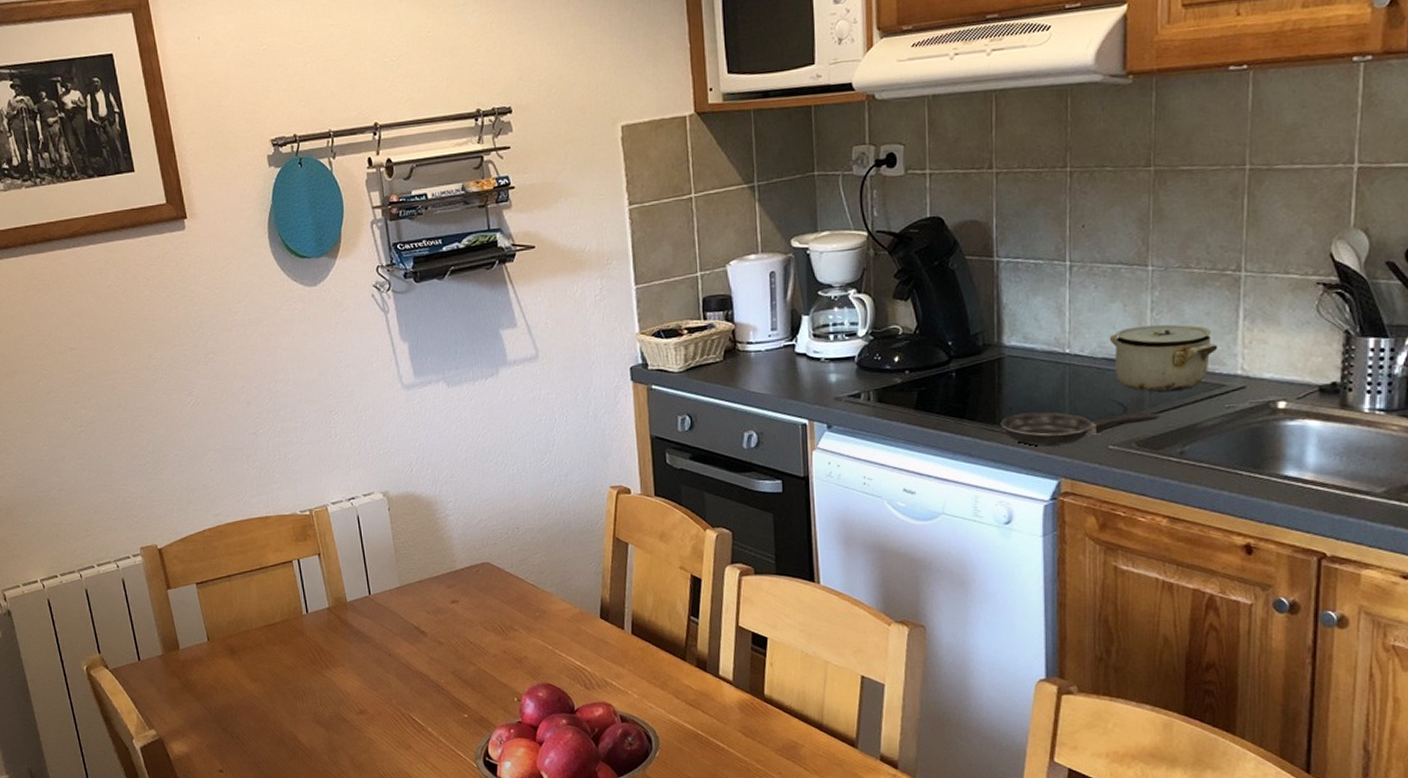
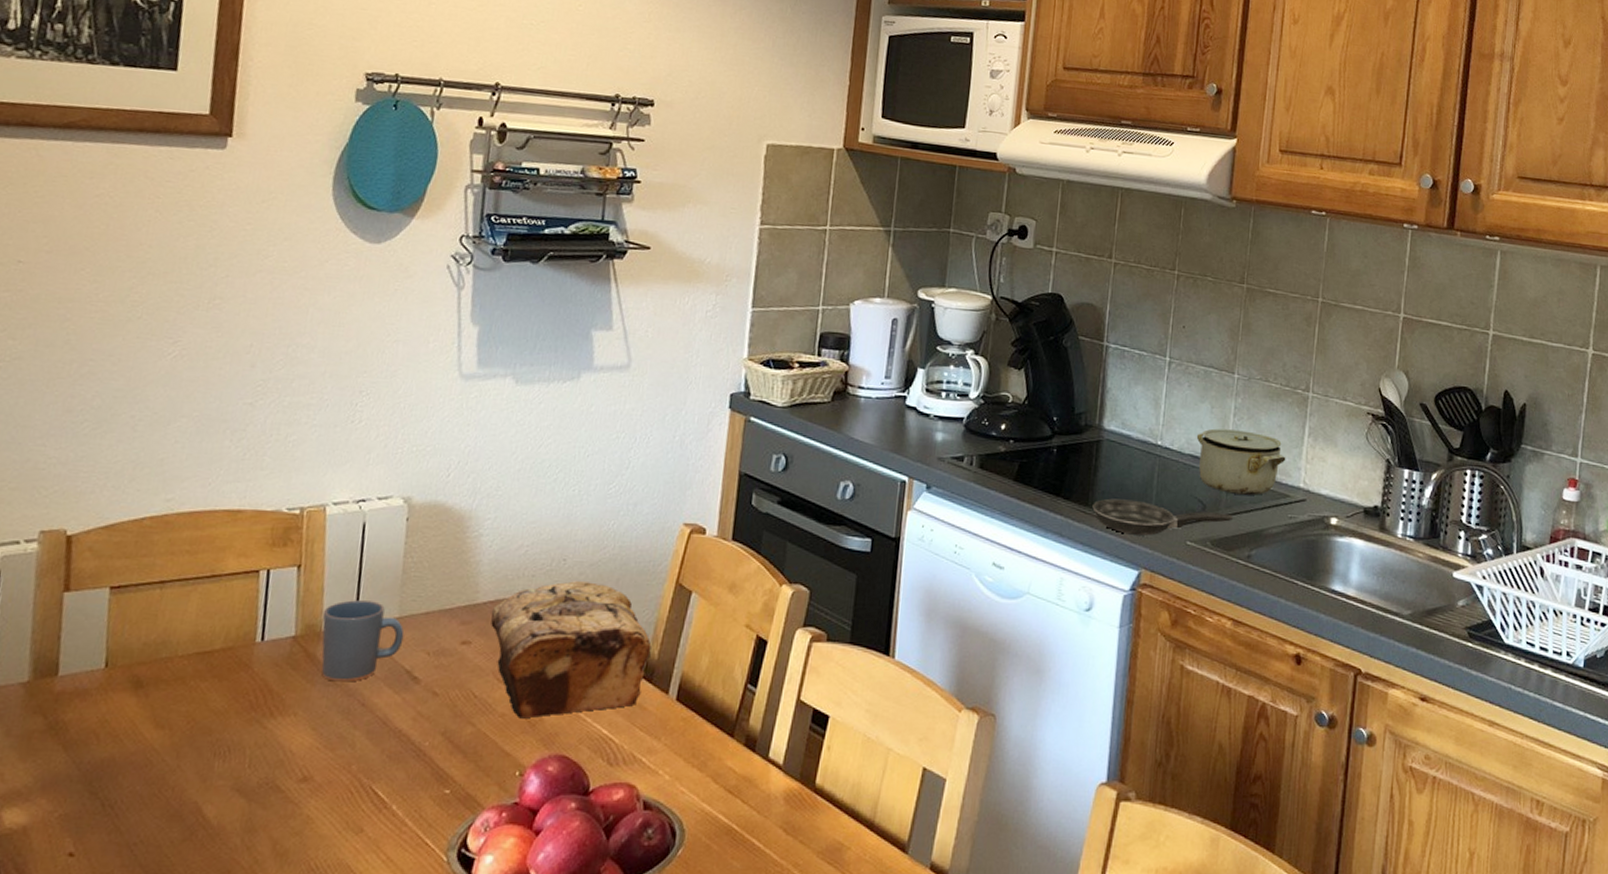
mug: none [344,576,408,639] -> present [321,600,405,682]
bread loaf: none [468,544,603,657] -> present [491,581,652,719]

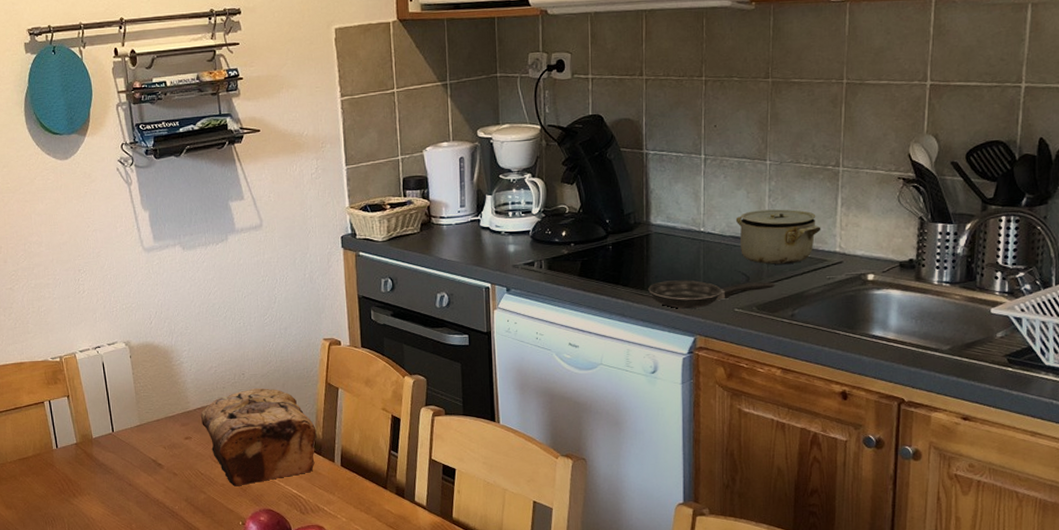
mug: present [321,600,405,682] -> none [90,415,147,471]

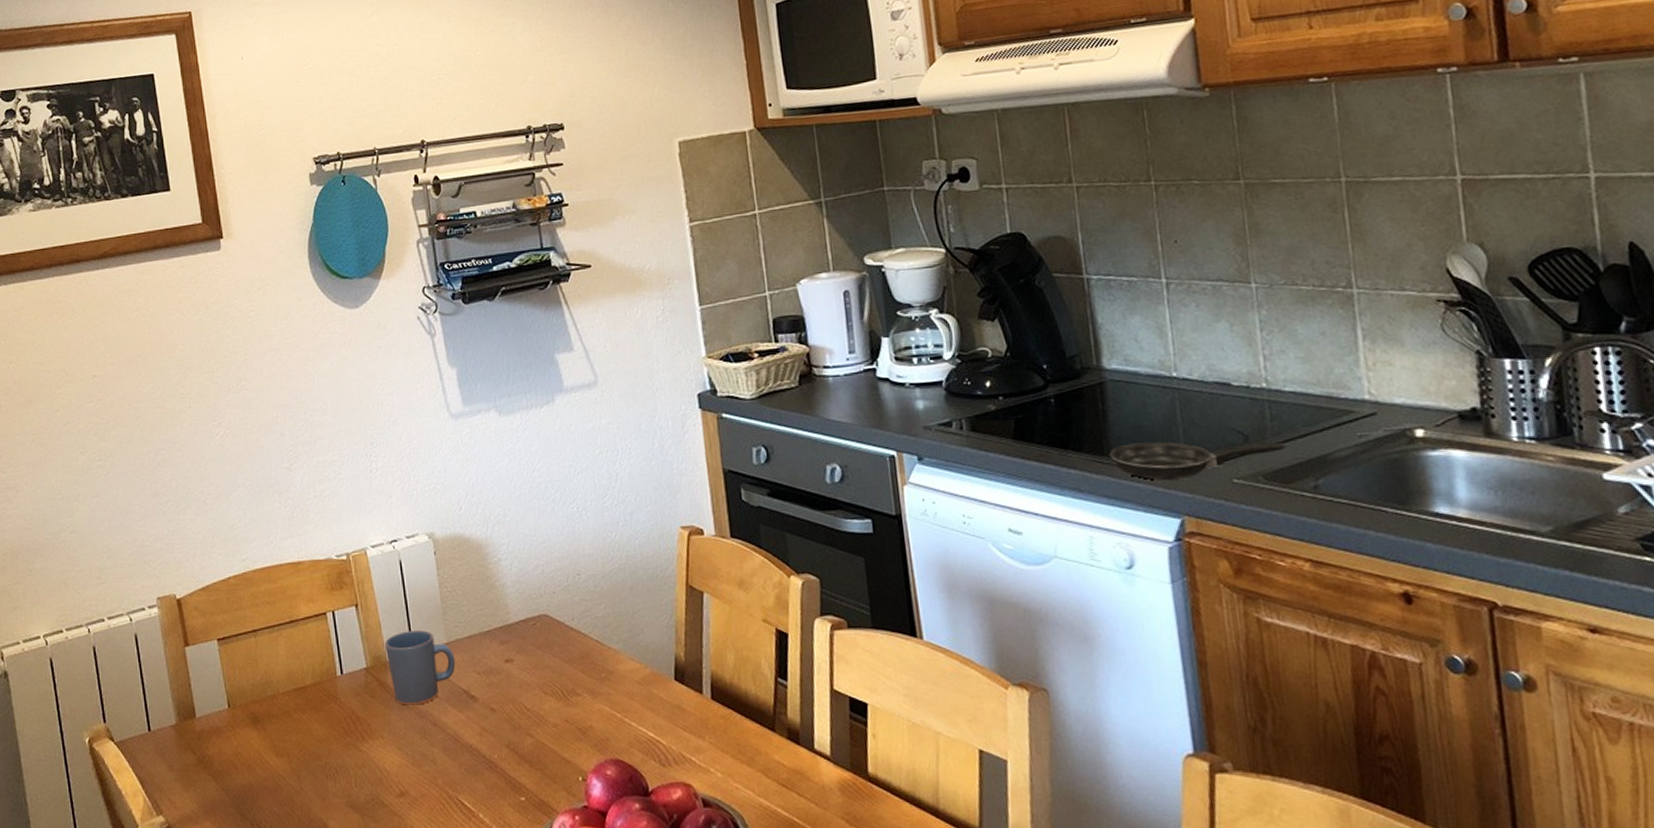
mug: none [90,415,147,471] -> present [384,630,456,706]
bread loaf: present [200,388,317,487] -> none [524,593,678,727]
cooking pot: present [735,209,821,265] -> none [1218,345,1340,419]

